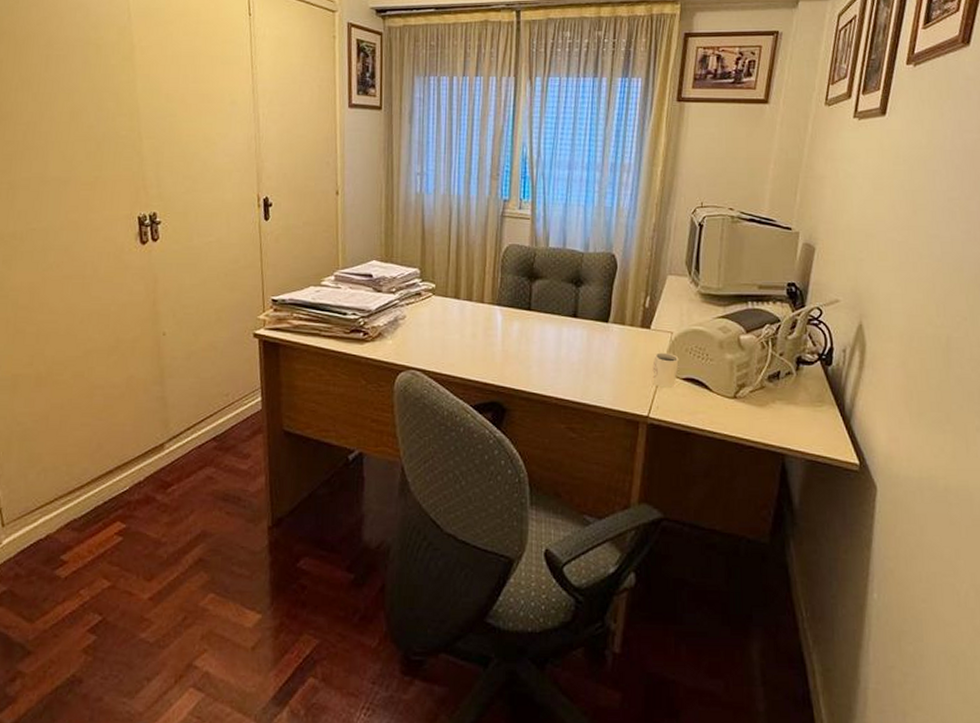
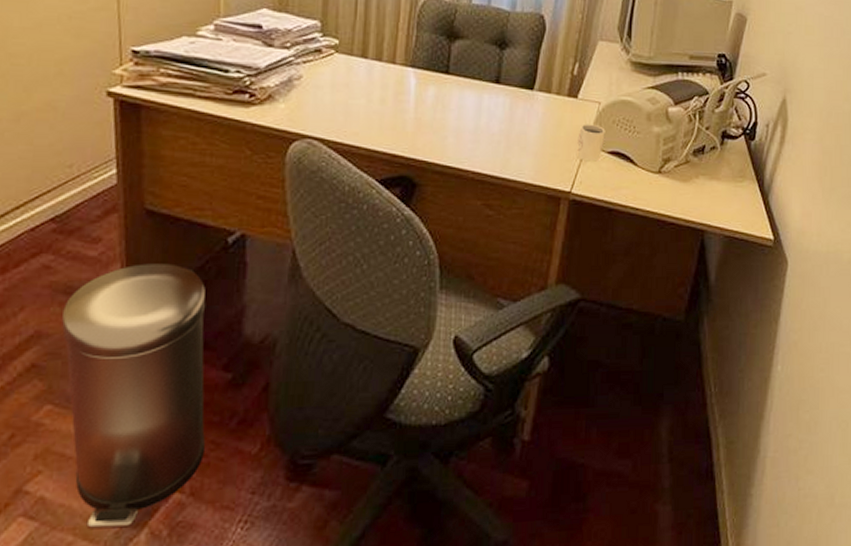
pedal bin: none [221,476,333,705] -> present [62,263,205,530]

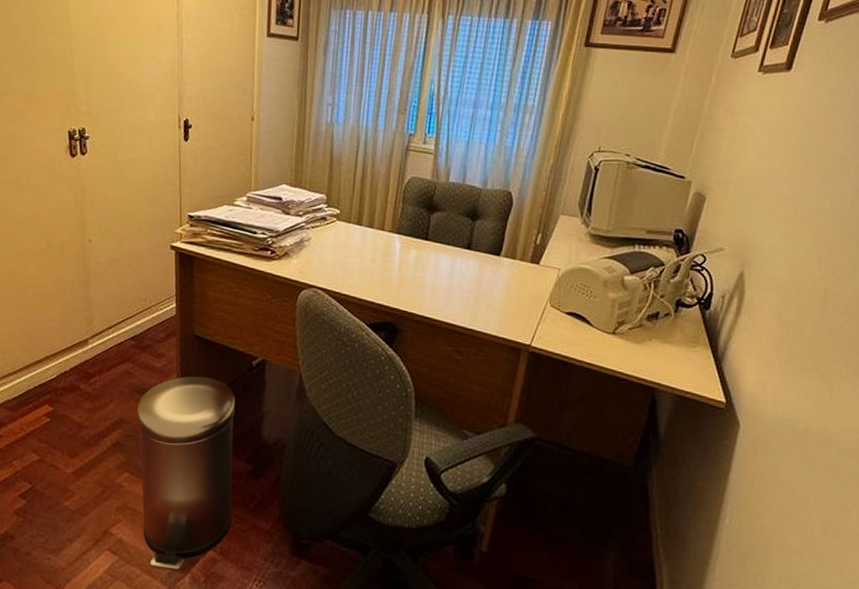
mug: present [576,124,605,163] -> none [536,287,564,321]

